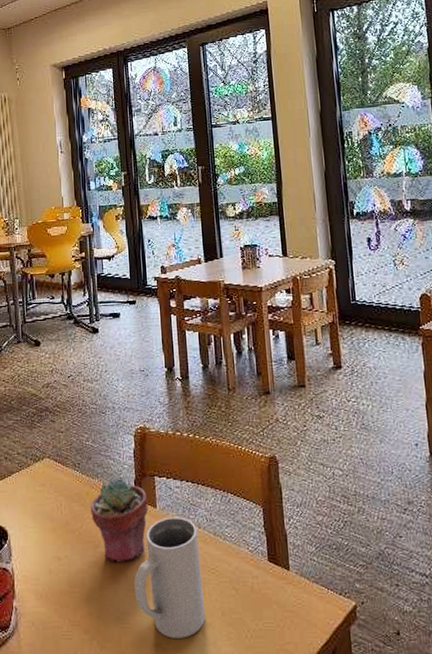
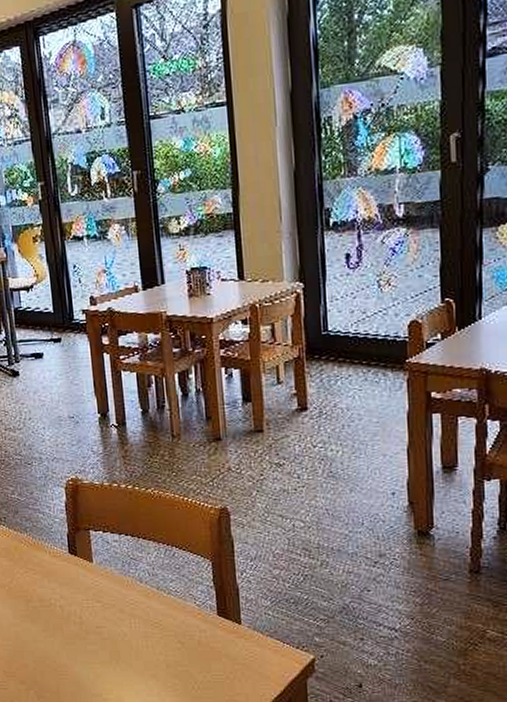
potted succulent: present [90,479,148,563] -> none [20,533,84,617]
mug: present [134,517,205,638] -> none [71,571,148,689]

